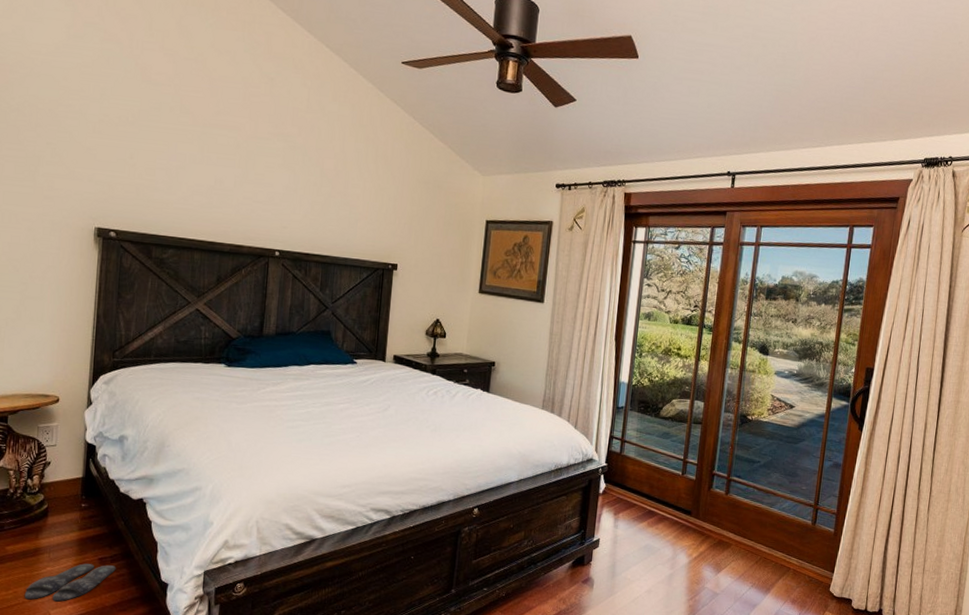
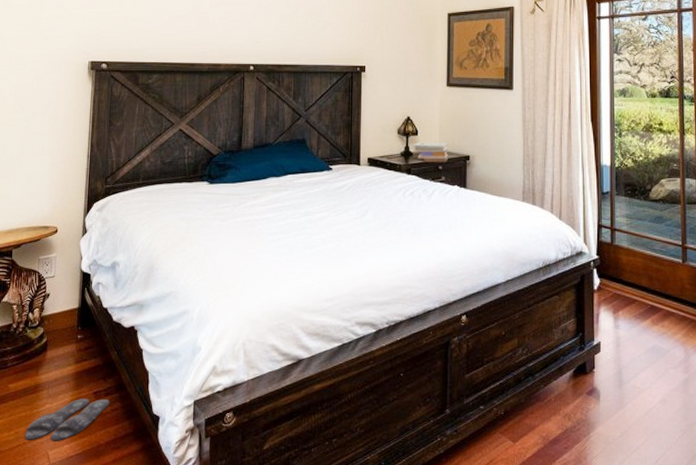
books: none [439,344,476,366] -> present [412,142,449,162]

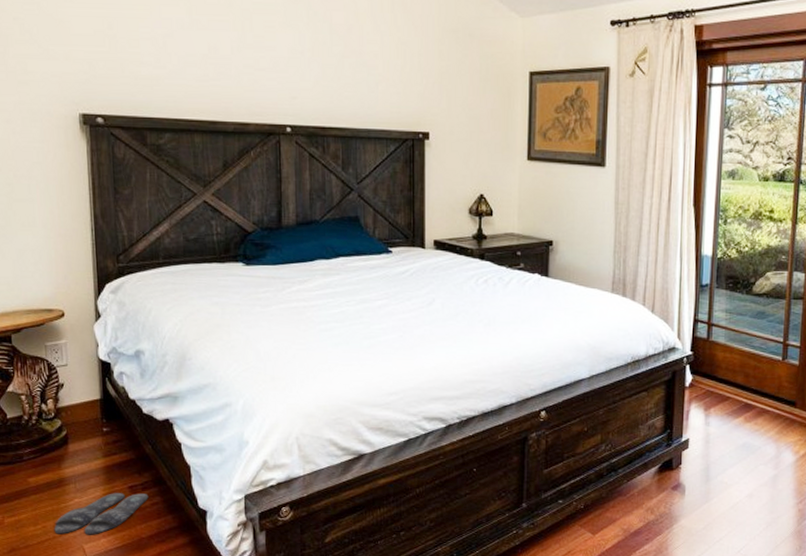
books: present [412,142,449,162] -> none [485,224,529,248]

